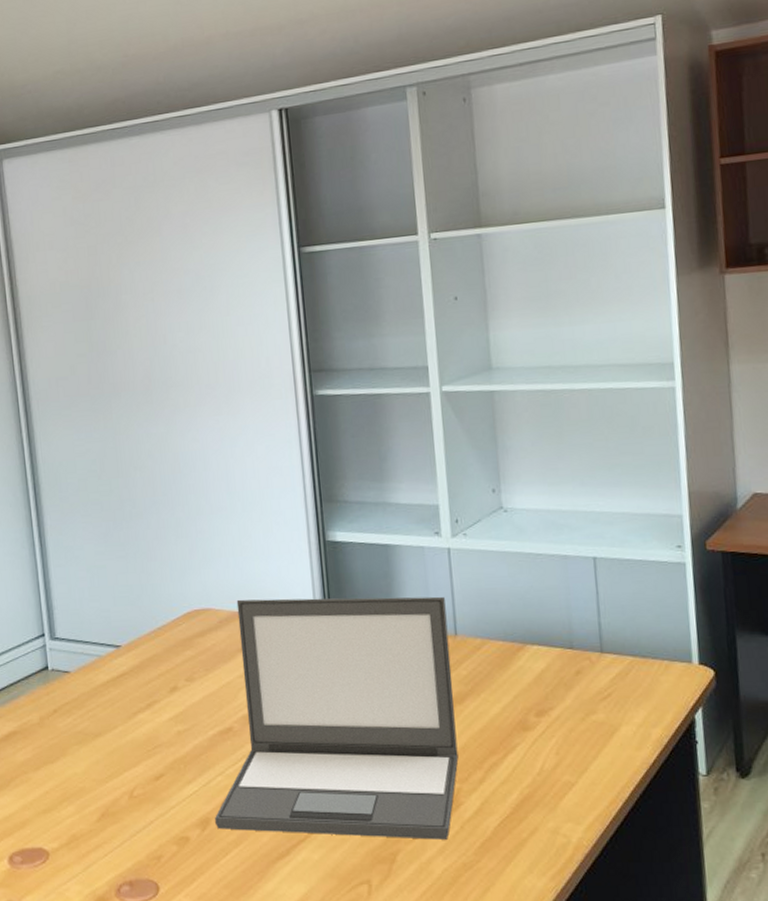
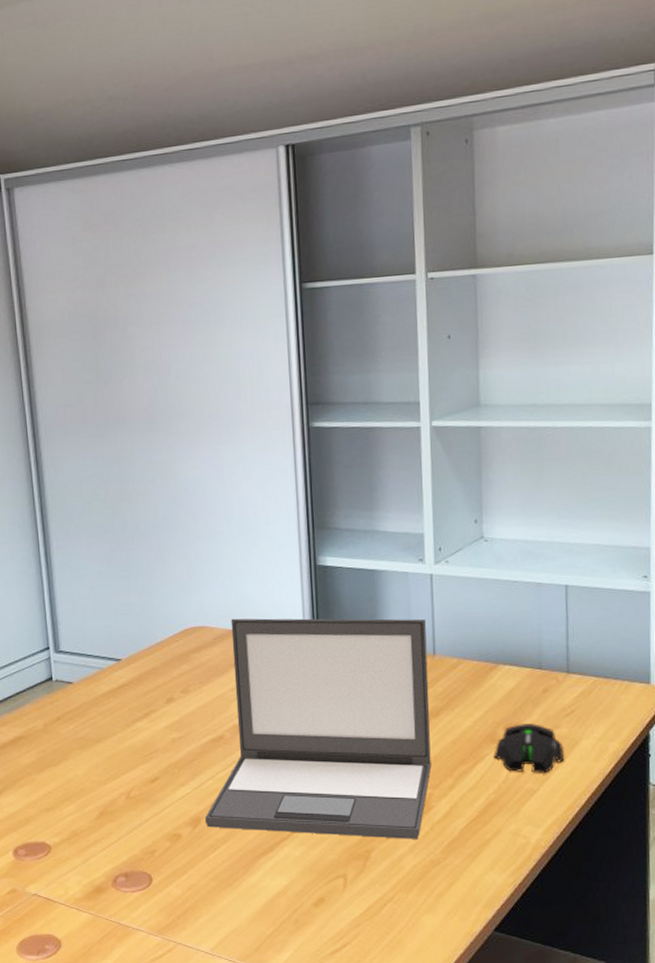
mouse: none [525,709,604,764] -> present [493,724,565,773]

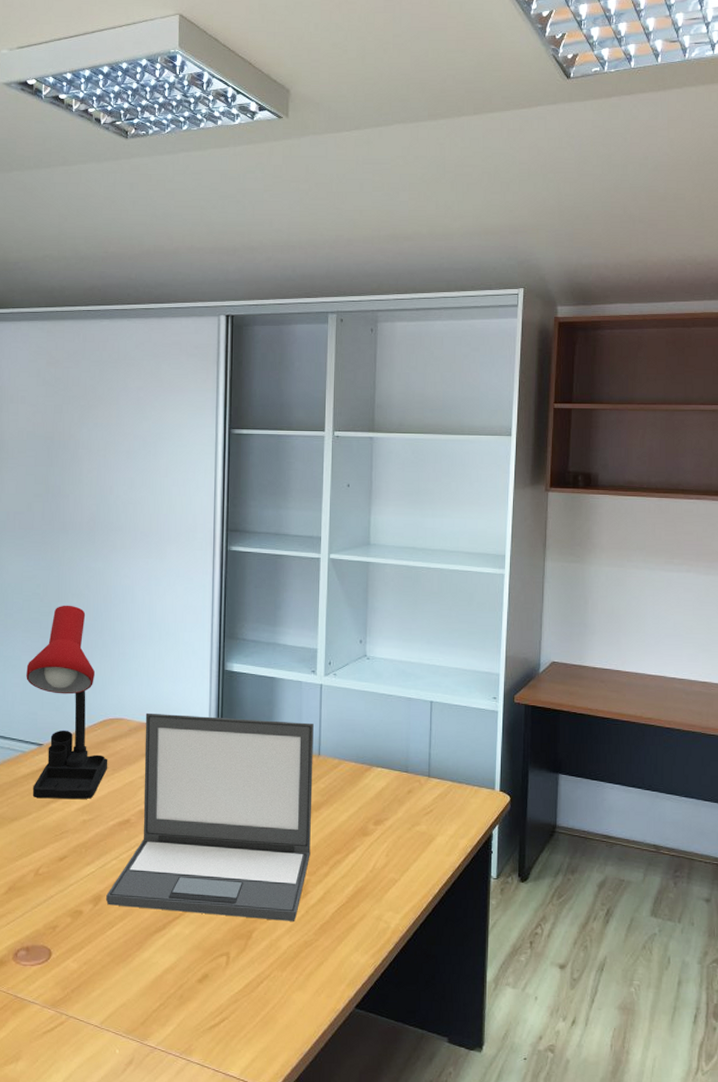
desk lamp: none [94,504,195,718] -> present [26,605,108,799]
mouse: present [493,724,565,773] -> none [364,820,423,865]

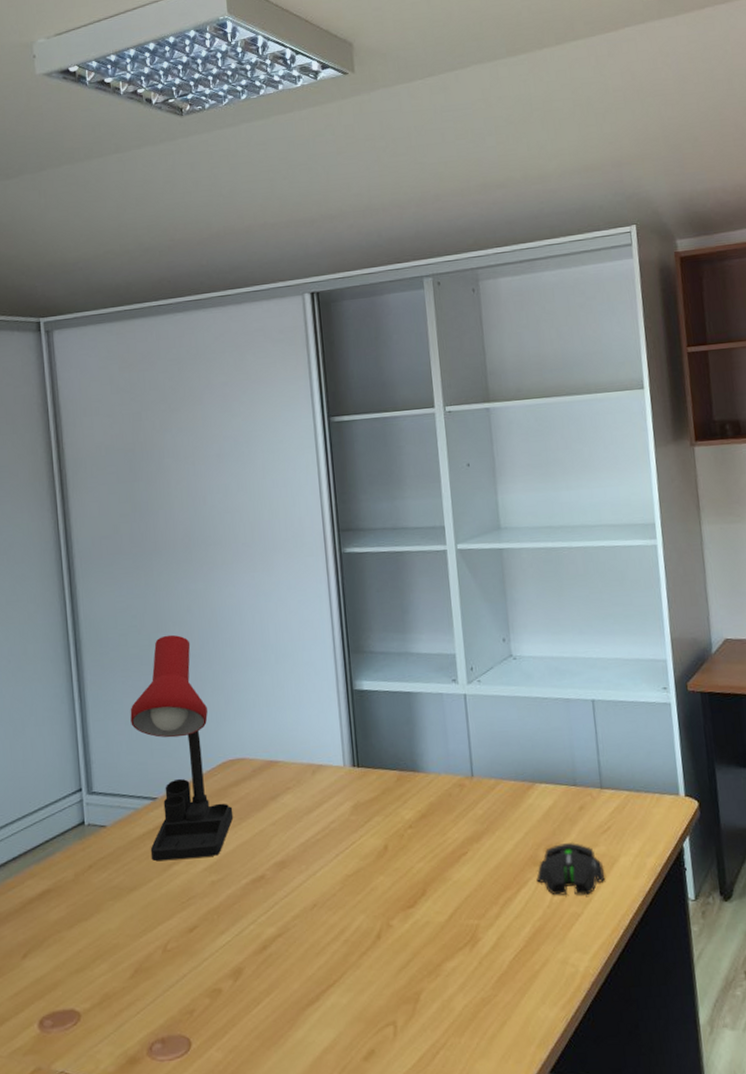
laptop: present [106,712,314,921] -> none [247,740,476,979]
mouse: none [364,820,423,865] -> present [536,843,606,896]

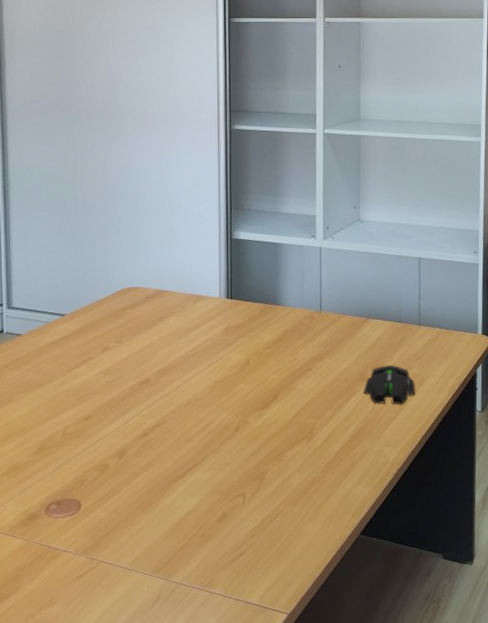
desk lamp: present [130,634,234,862] -> none [47,185,128,364]

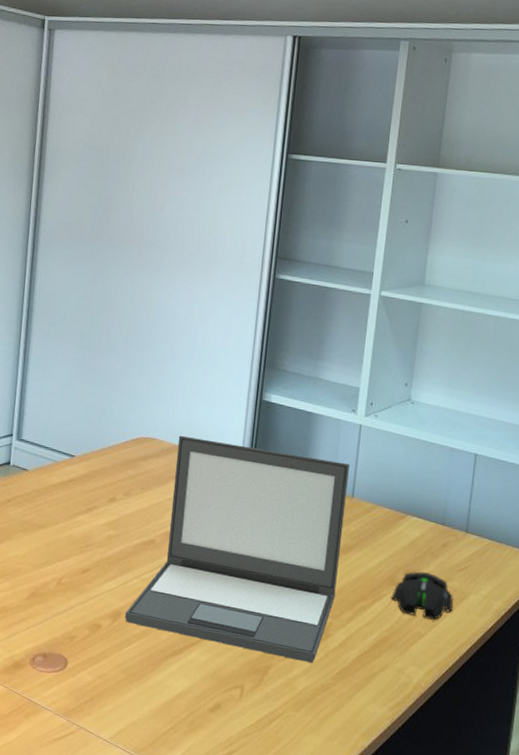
laptop: none [130,280,316,462] -> present [125,435,349,663]

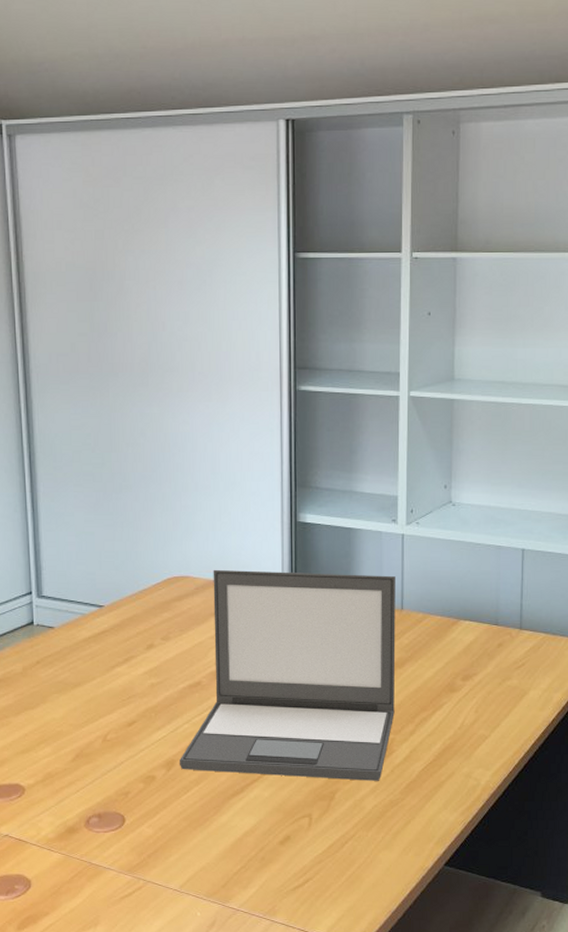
mouse: present [391,571,453,620] -> none [451,675,514,720]

